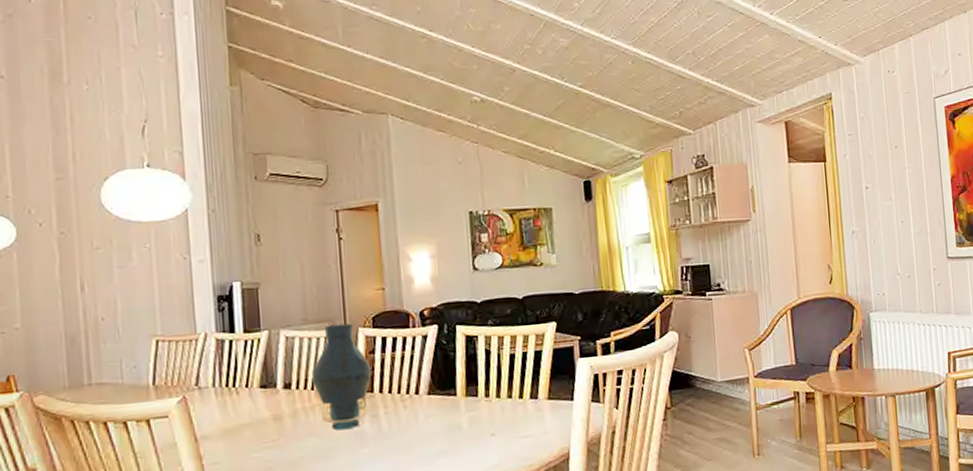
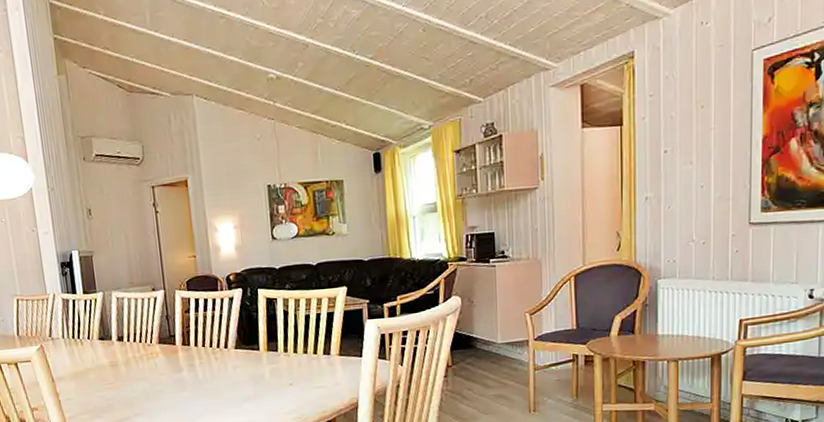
vase: present [311,323,372,431] -> none [139,286,188,377]

